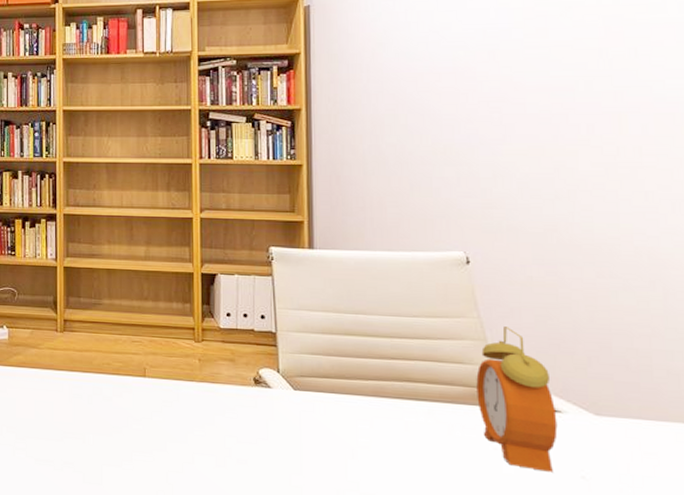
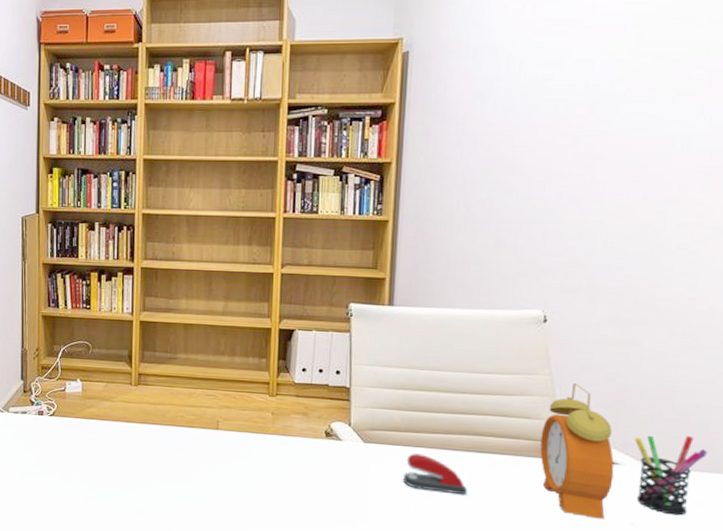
stapler: none [338,400,405,446] -> present [404,452,467,496]
pen holder: none [575,380,654,468] -> present [635,435,708,516]

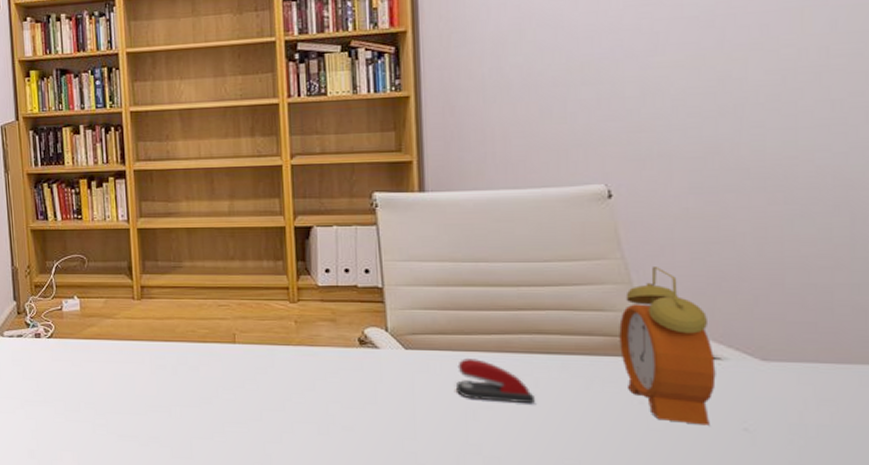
pen holder: present [635,435,708,516] -> none [738,320,835,417]

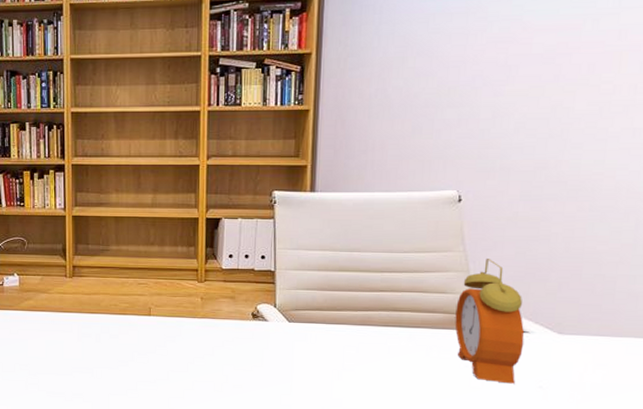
stapler: present [456,357,535,405] -> none [327,329,386,367]

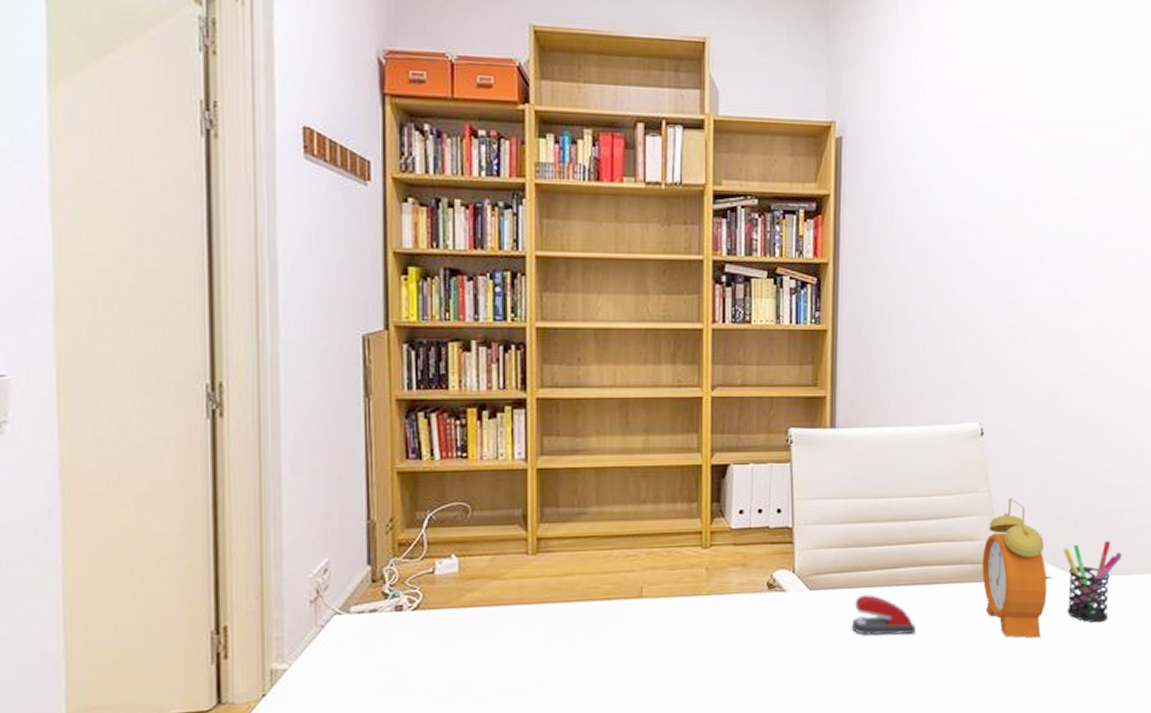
stapler: none [327,329,386,367] -> present [852,593,916,635]
pen holder: none [544,303,613,378] -> present [1063,540,1123,623]

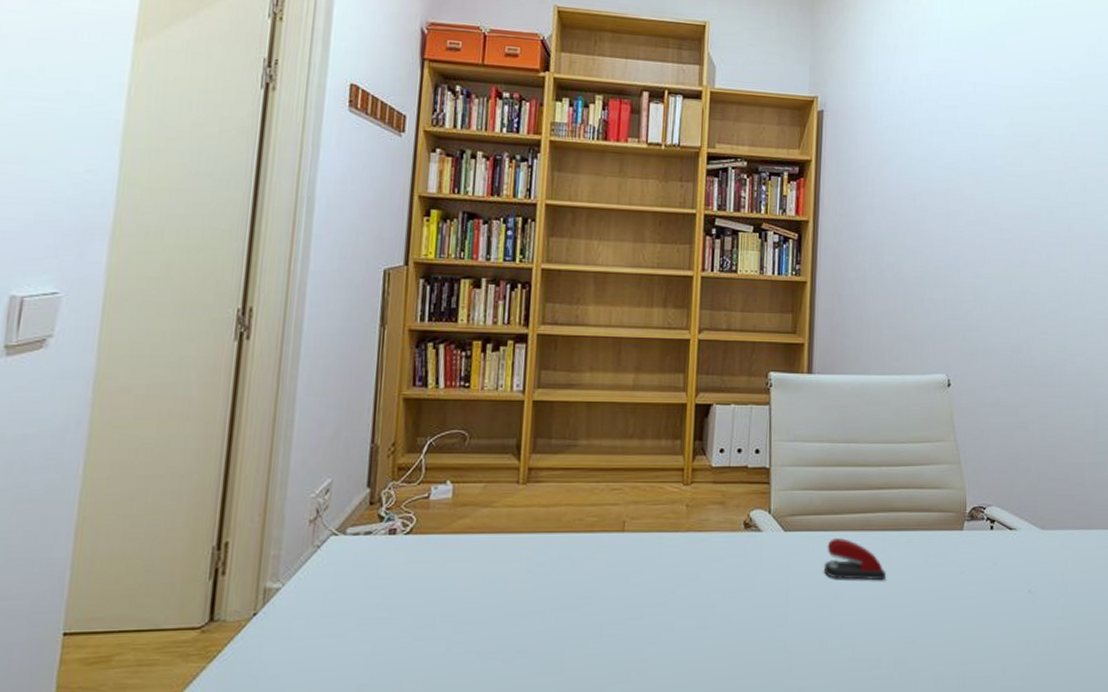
alarm clock: present [982,498,1047,638] -> none [950,449,1013,590]
pen holder: present [1063,540,1123,623] -> none [1027,493,1084,577]

